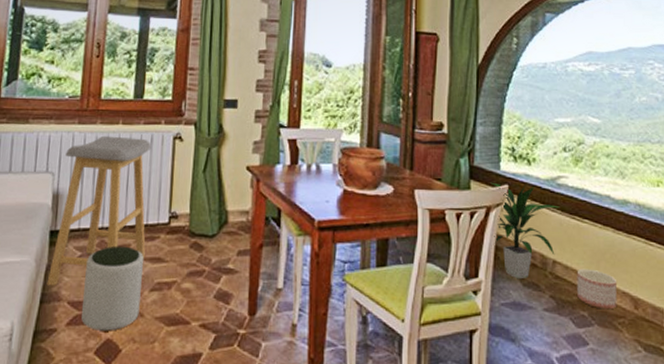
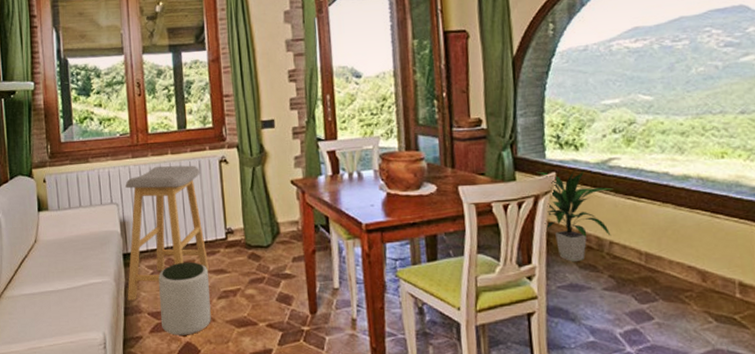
planter: present [577,268,618,310] -> none [636,246,683,285]

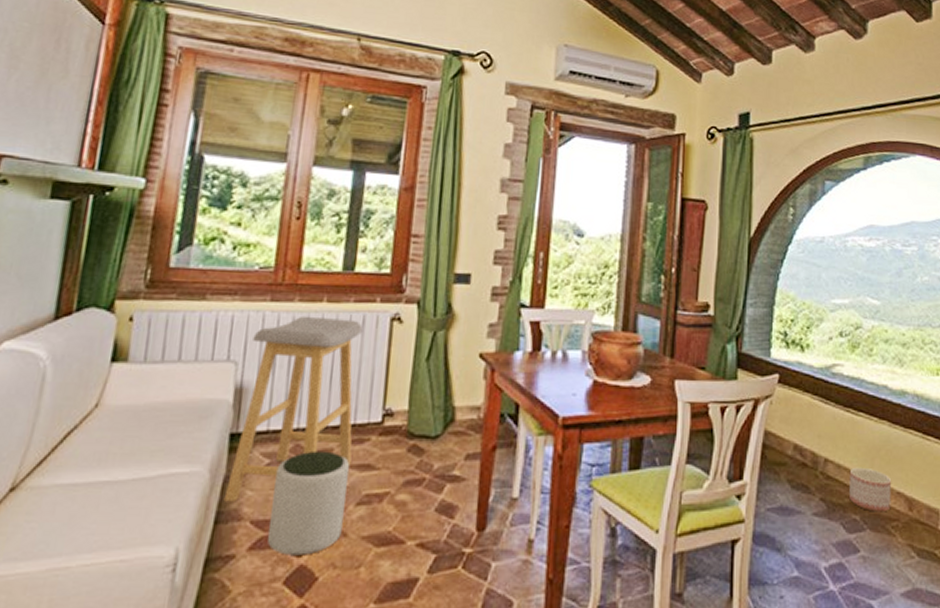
indoor plant: present [536,170,613,262] -> none [759,371,834,481]
planter: none [636,246,683,285] -> present [849,467,892,512]

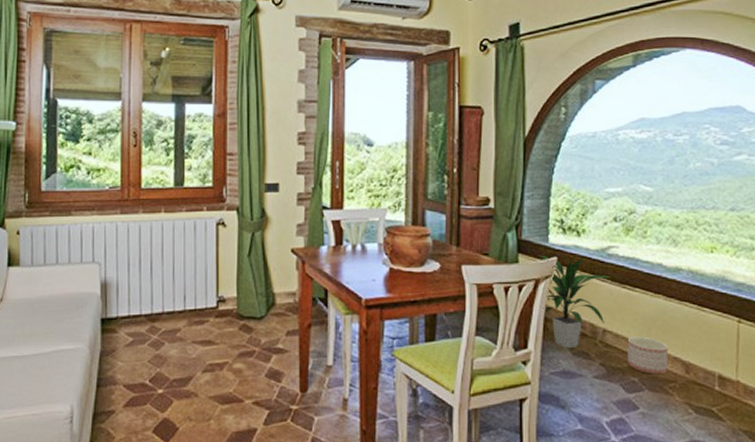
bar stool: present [223,316,363,502] -> none [102,224,197,371]
plant pot: present [267,450,350,555] -> none [137,330,195,411]
indoor plant: none [759,371,834,481] -> present [539,255,610,349]

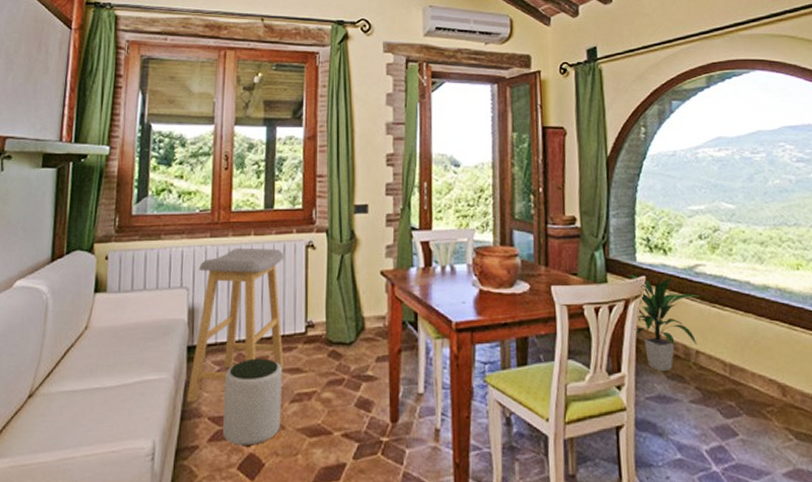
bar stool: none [102,224,197,371] -> present [186,247,284,402]
plant pot: none [137,330,195,411] -> present [222,358,283,445]
planter: present [627,336,669,375] -> none [721,357,765,399]

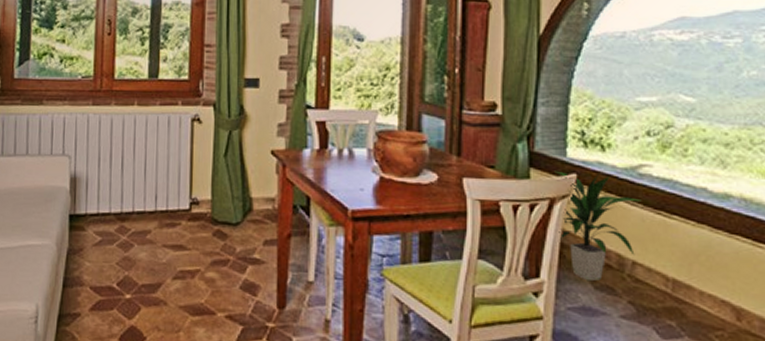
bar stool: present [186,247,284,402] -> none [68,117,169,271]
plant pot: present [222,358,283,445] -> none [104,231,166,318]

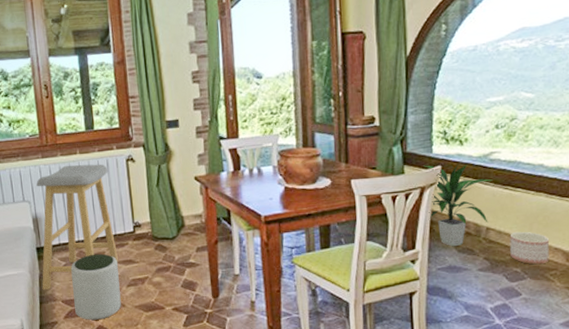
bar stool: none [68,117,169,271] -> present [36,164,119,290]
plant pot: none [104,231,166,318] -> present [71,253,121,320]
planter: none [662,271,715,320] -> present [510,231,550,265]

